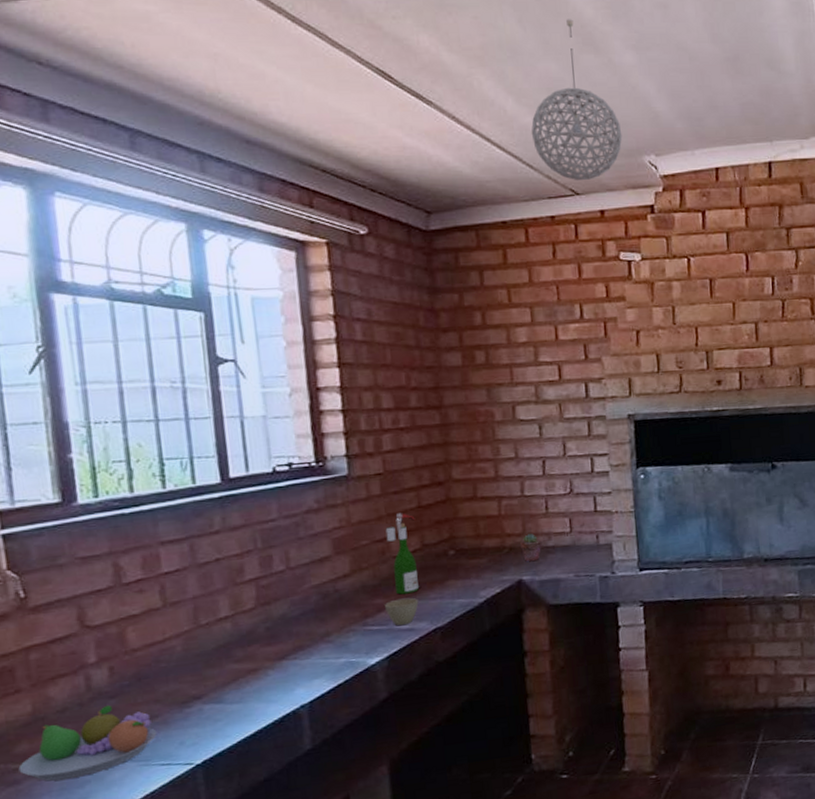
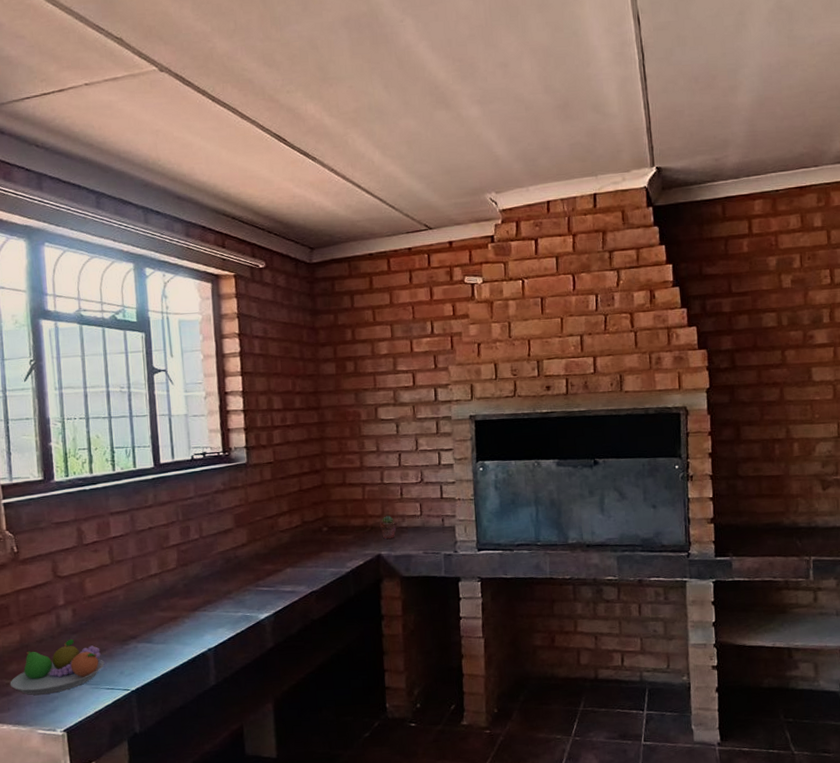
wine bottle: present [385,513,421,595] -> none [274,495,301,562]
cup: present [385,597,419,626] -> none [273,565,299,588]
pendant light: present [531,19,623,181] -> none [393,82,468,218]

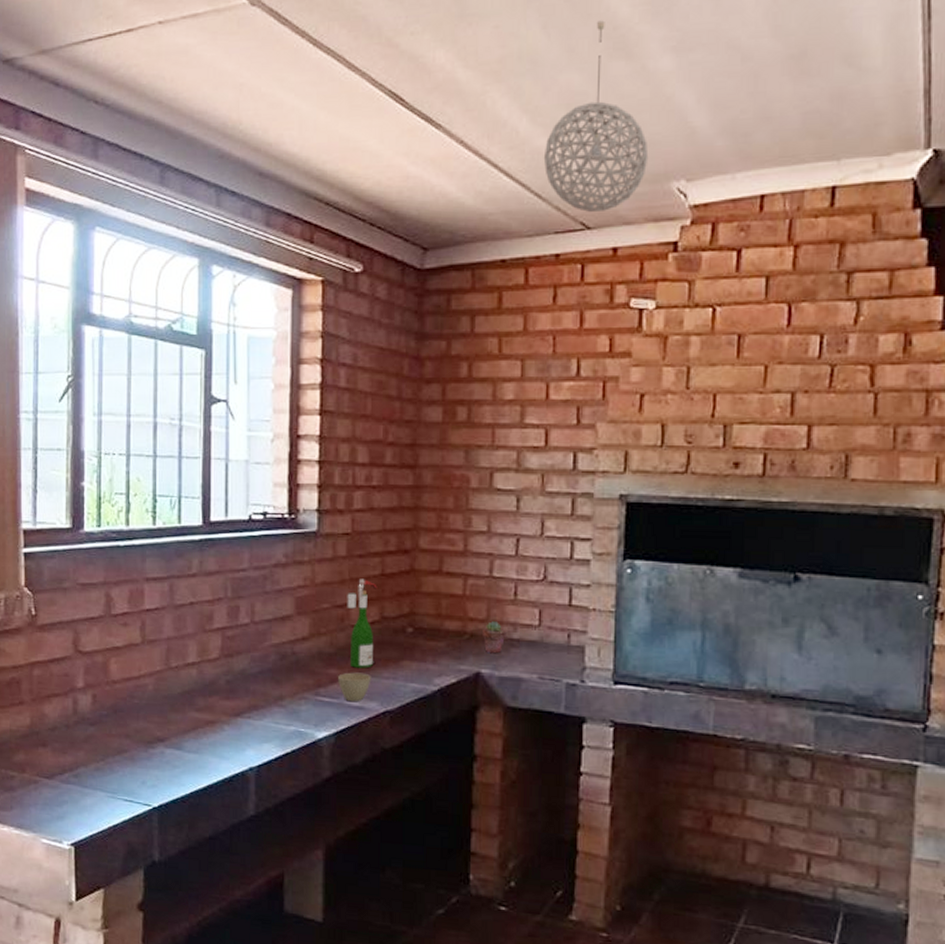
fruit bowl: present [10,639,105,695] -> none [15,732,125,796]
cup: none [273,565,299,588] -> present [338,672,371,702]
wine bottle: none [274,495,301,562] -> present [347,579,377,668]
pendant light: none [393,82,468,218] -> present [543,20,649,213]

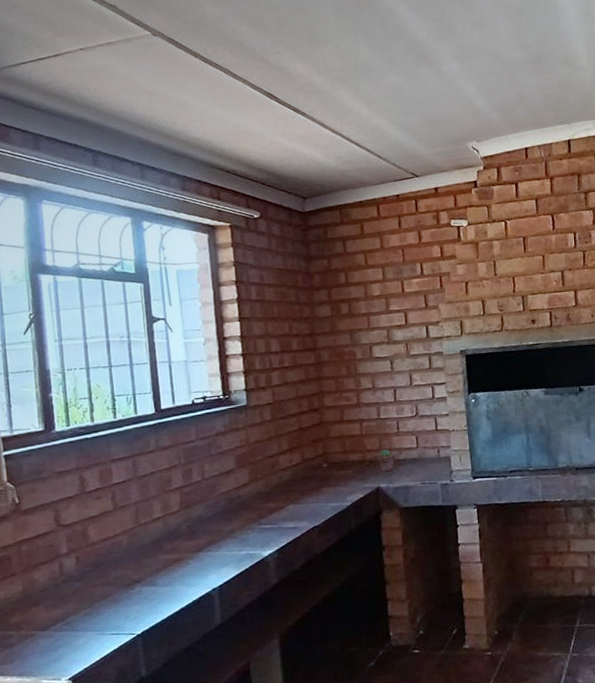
cup: present [338,672,371,702] -> none [275,502,301,525]
wine bottle: present [347,579,377,668] -> none [275,434,302,500]
pendant light: present [543,20,649,213] -> none [380,41,451,166]

